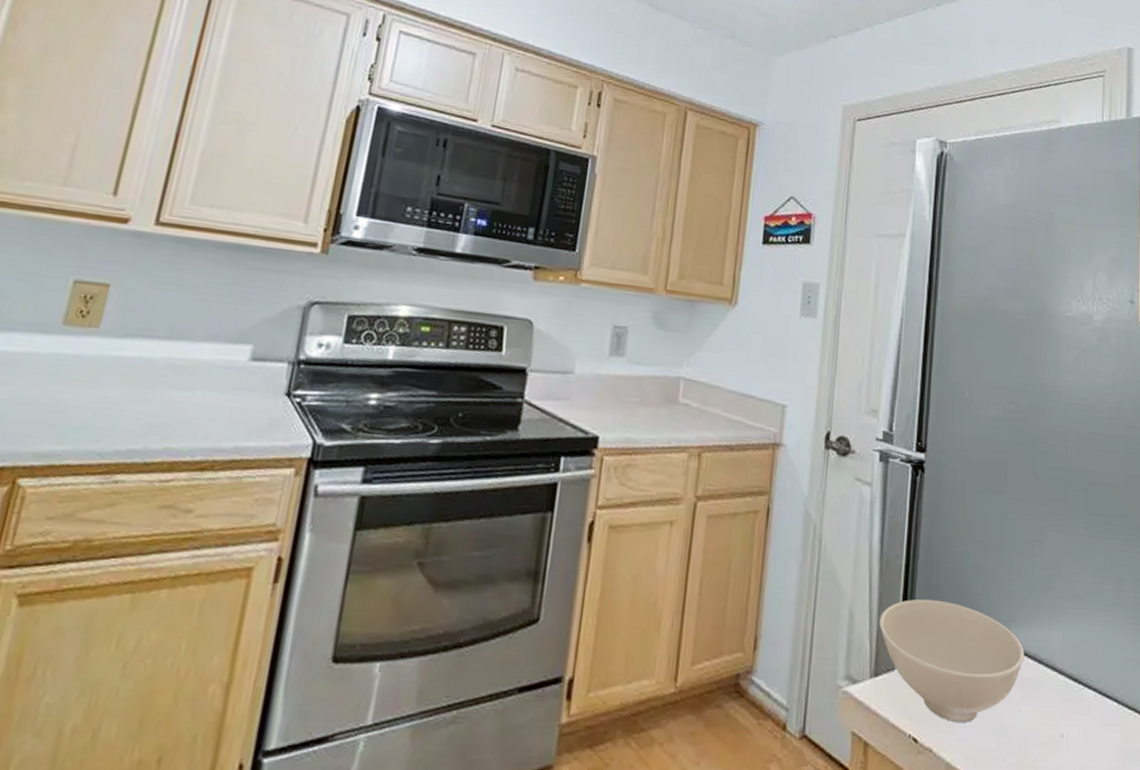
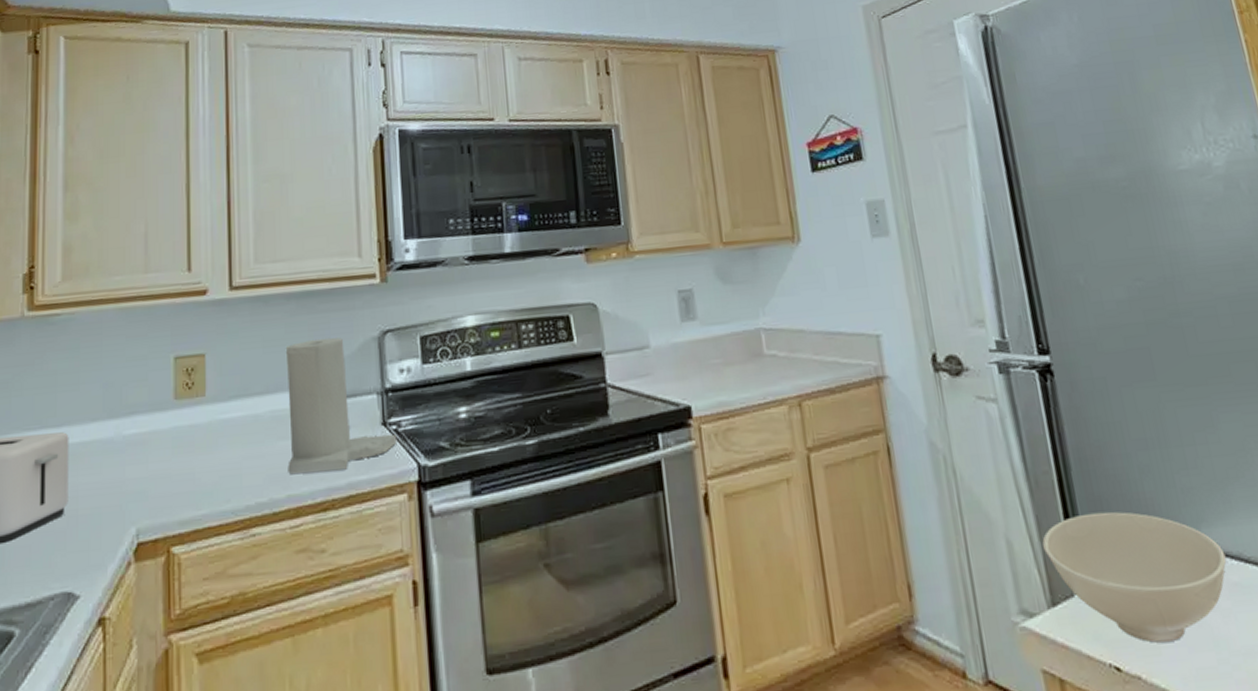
paper towel: none [171,294,299,433] -> present [285,338,397,475]

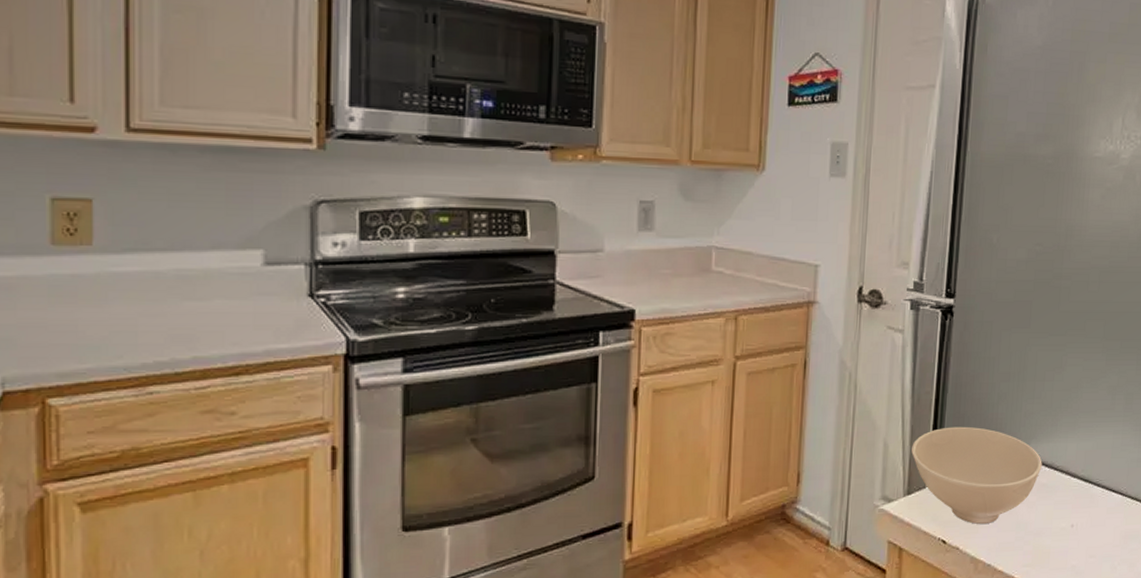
paper towel: present [285,338,397,475] -> none [194,200,325,337]

